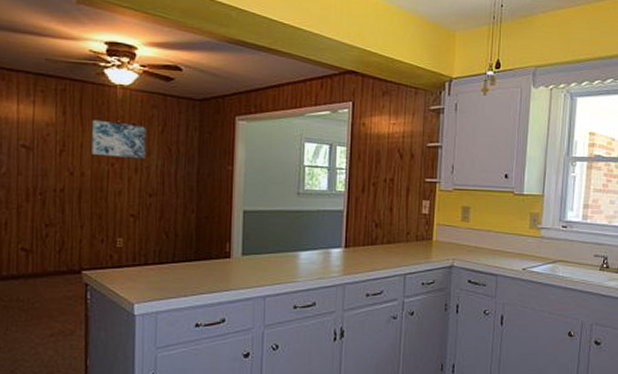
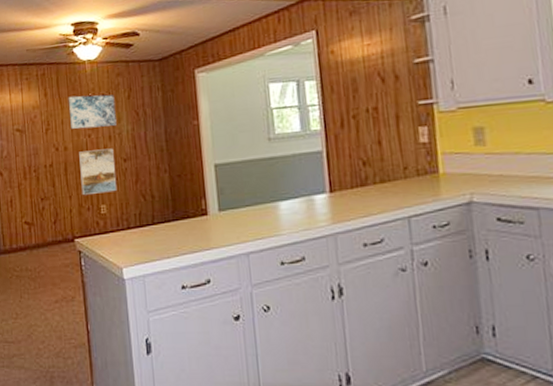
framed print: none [96,180,138,226] -> present [79,148,118,195]

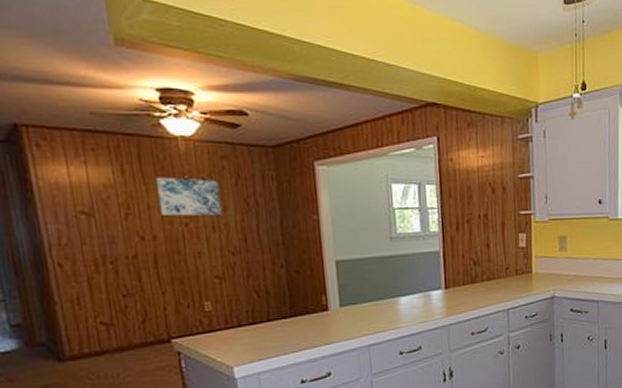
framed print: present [79,148,118,195] -> none [173,240,225,291]

